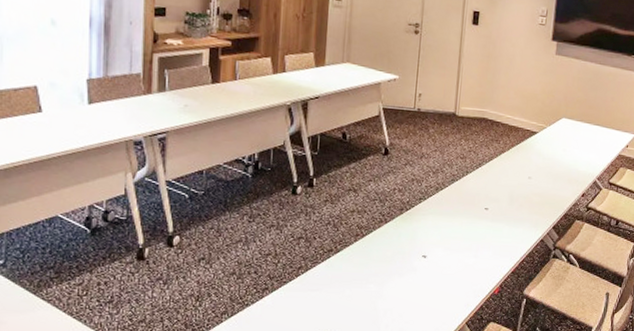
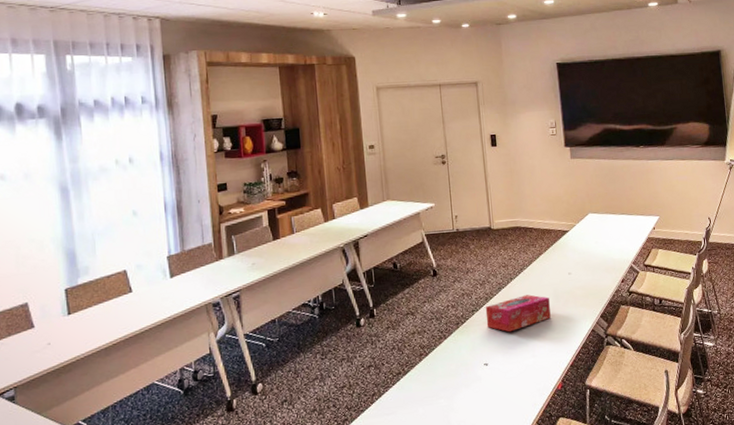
tissue box: none [432,192,503,228] -> present [485,294,551,332]

